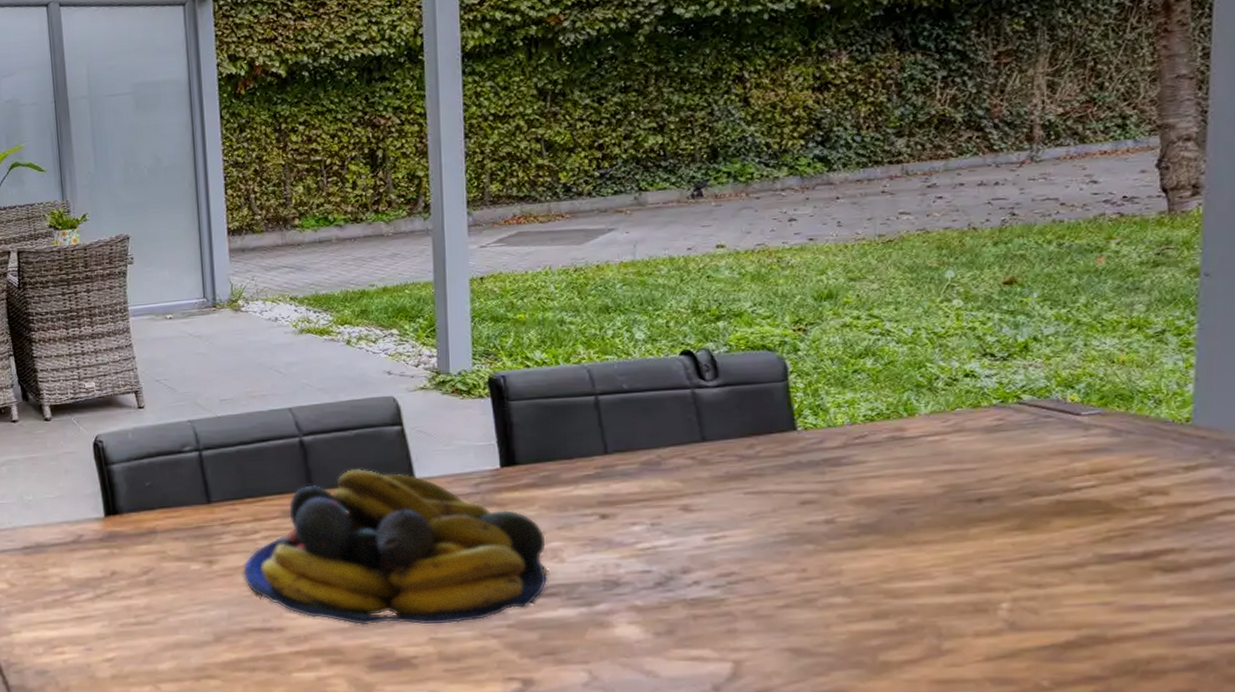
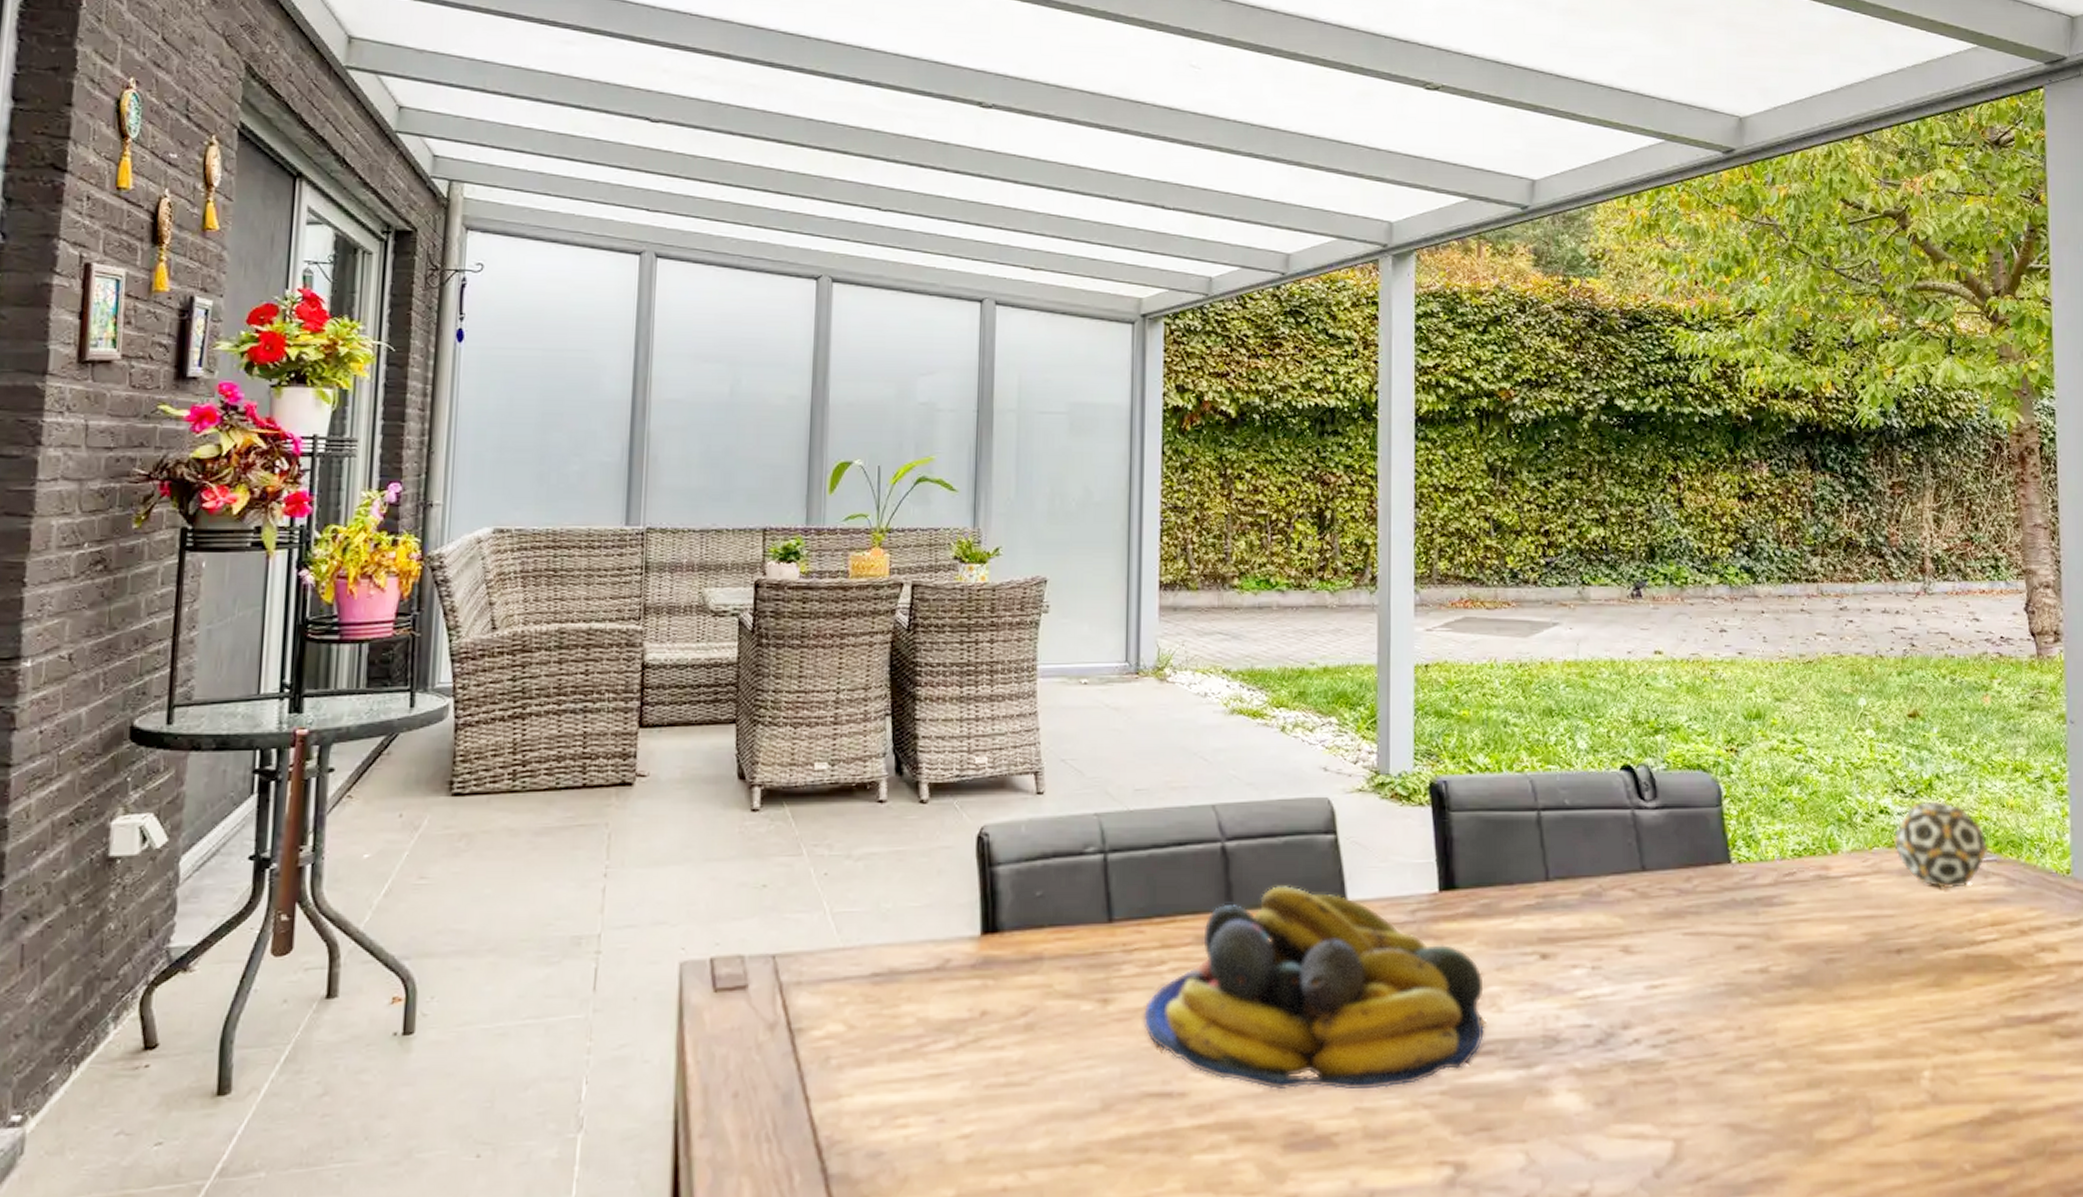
decorative ball: none [978,362,1092,443] -> present [1893,801,1989,889]

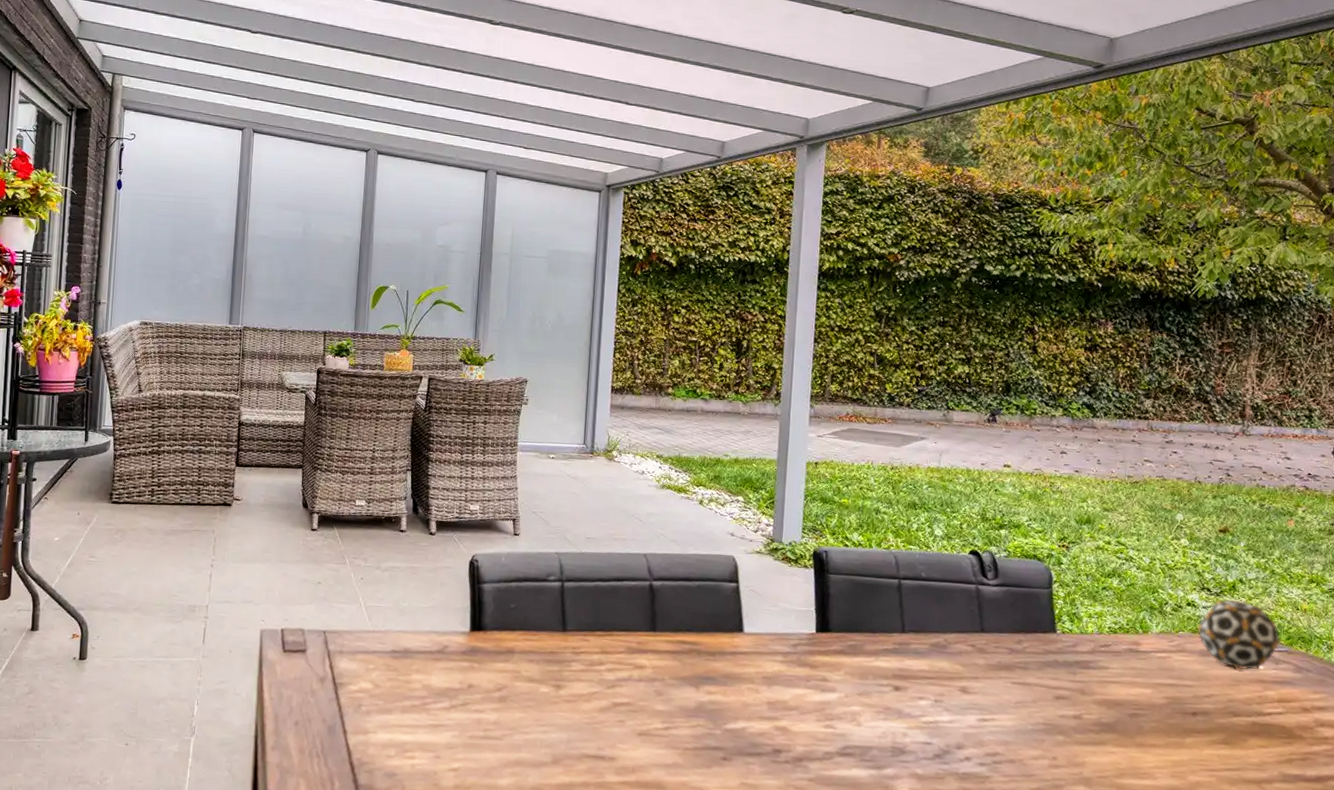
fruit bowl: present [1143,886,1484,1090] -> none [585,617,848,771]

